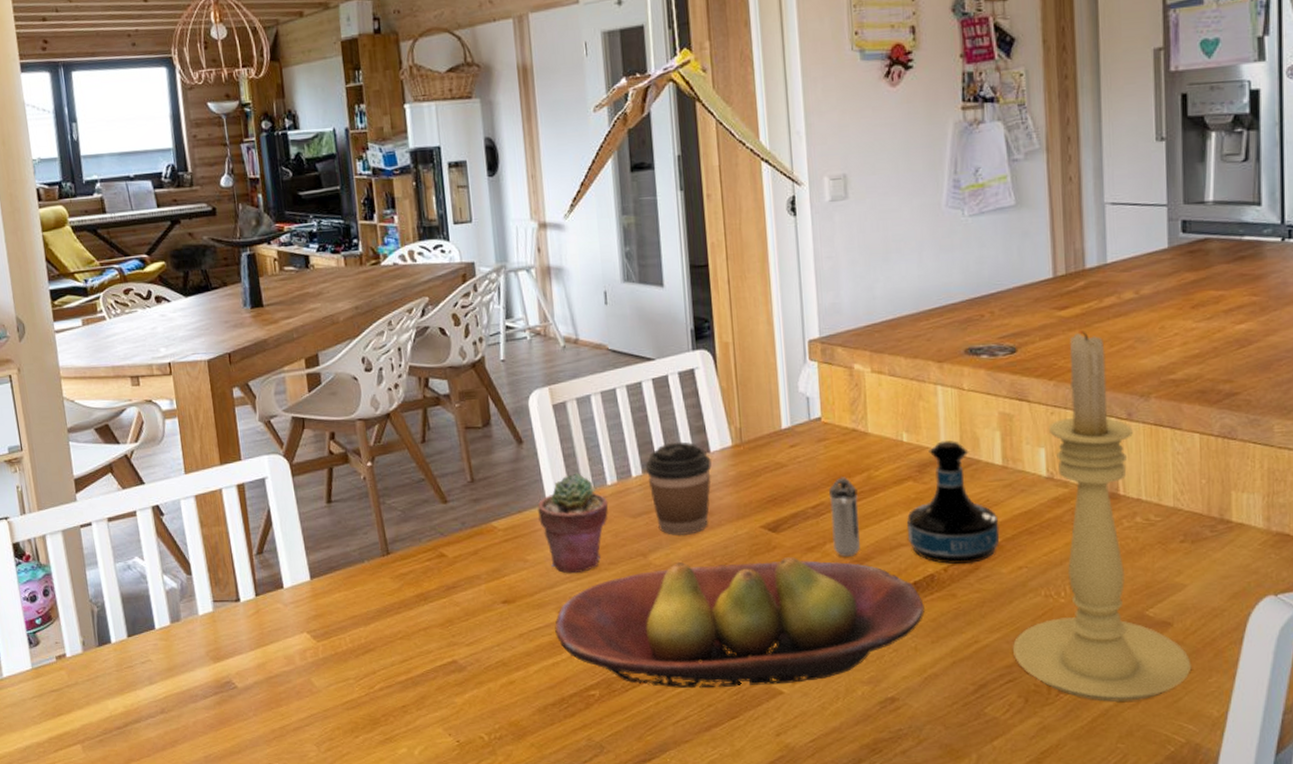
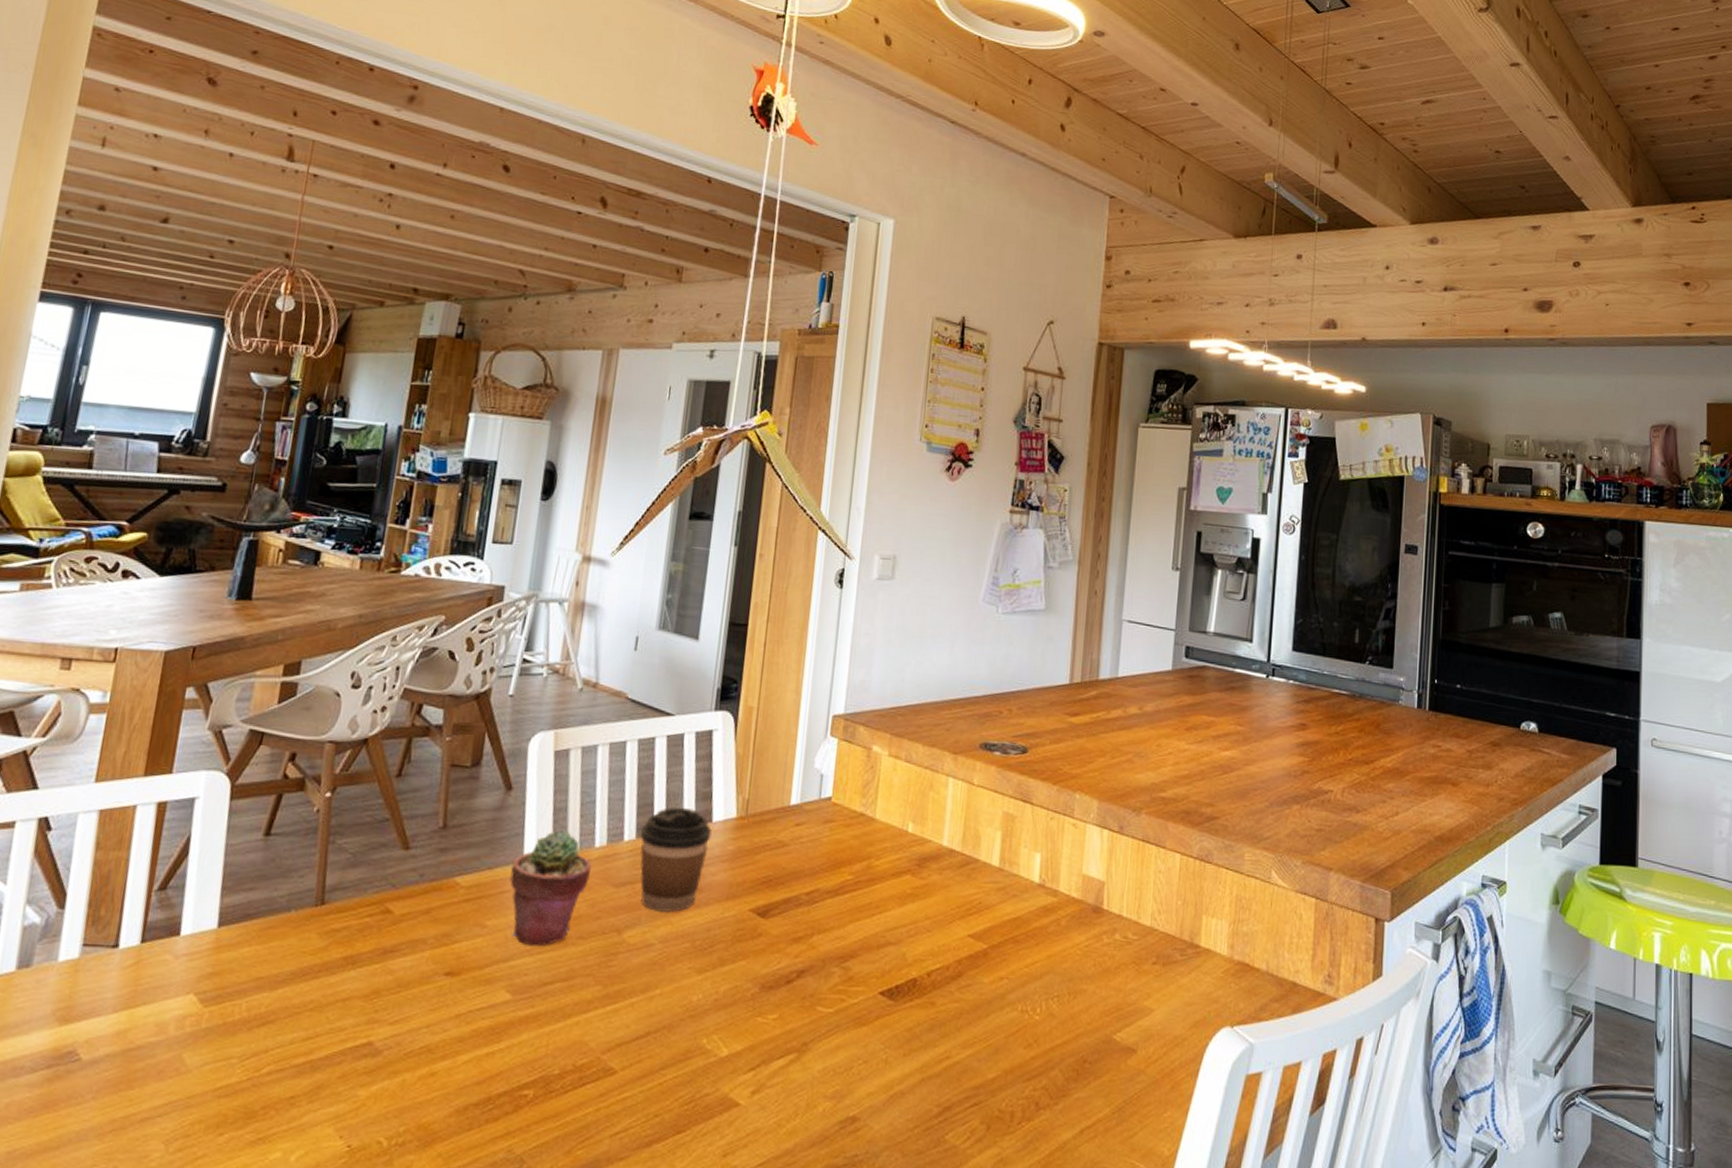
fruit bowl: present [555,557,925,689] -> none [498,943,902,1095]
shaker: present [829,477,860,557] -> none [820,863,855,952]
tequila bottle: present [906,441,1000,565] -> none [896,835,988,971]
candle holder: present [1013,331,1192,703] -> none [982,739,1150,1135]

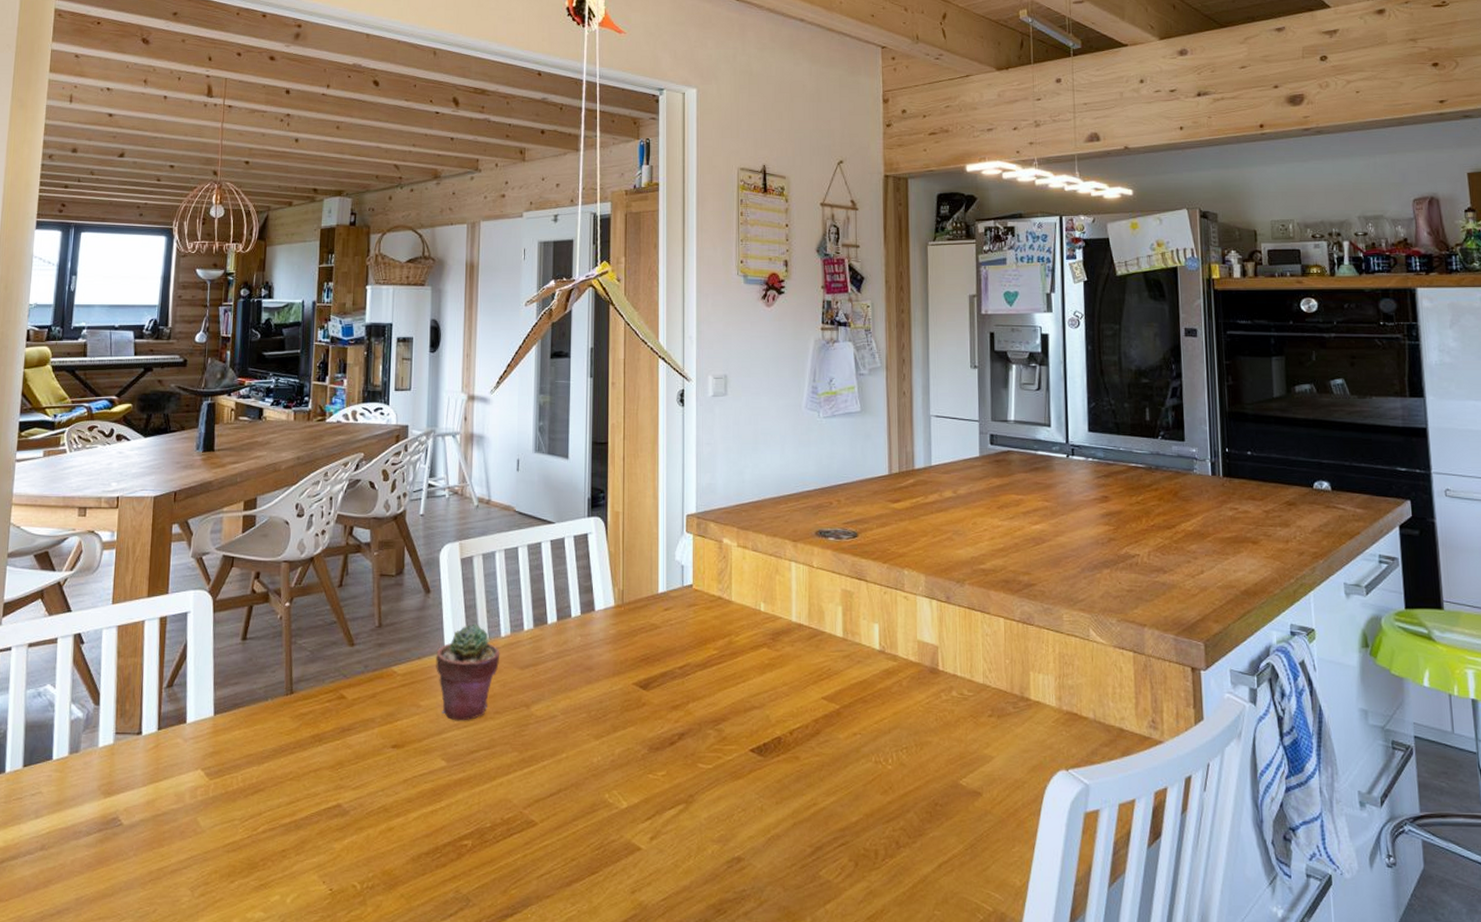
coffee cup: present [639,807,712,913] -> none [537,599,595,689]

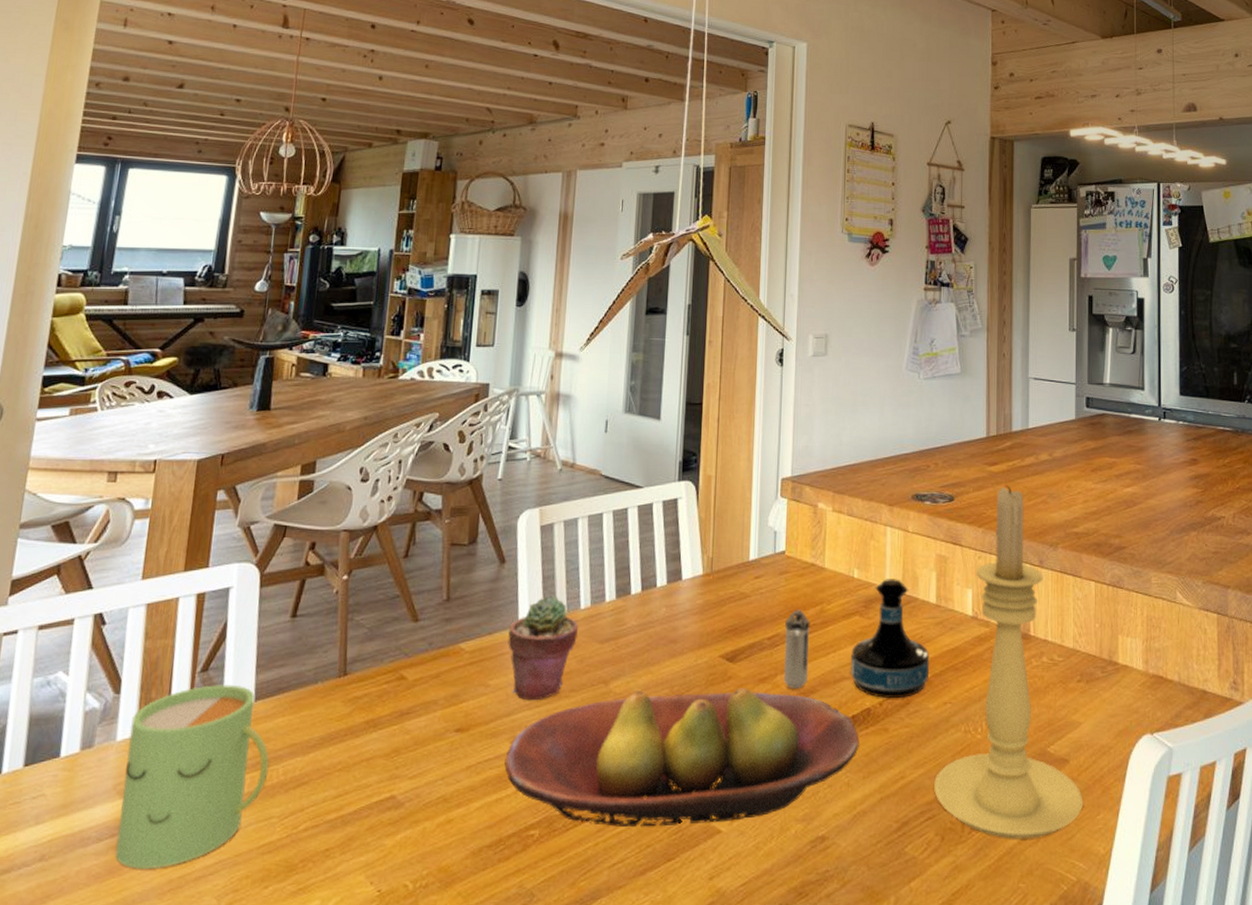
mug: none [103,699,230,861] -> present [115,684,270,869]
fruit bowl: none [438,714,771,842] -> present [504,688,859,827]
shaker: none [695,640,719,716] -> present [783,609,810,689]
tequila bottle: none [759,612,839,729] -> present [850,579,930,699]
candle holder: none [846,522,998,869] -> present [934,485,1083,840]

